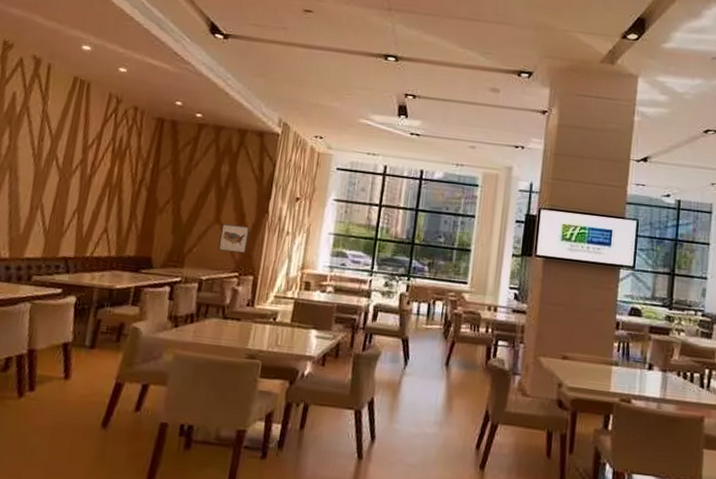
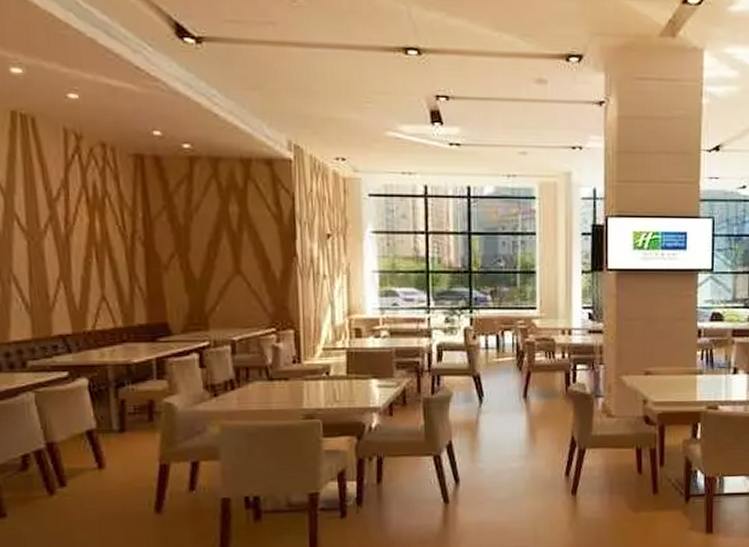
wall art: present [218,224,250,253] -> none [244,274,279,305]

